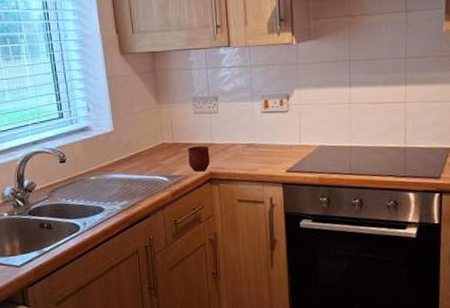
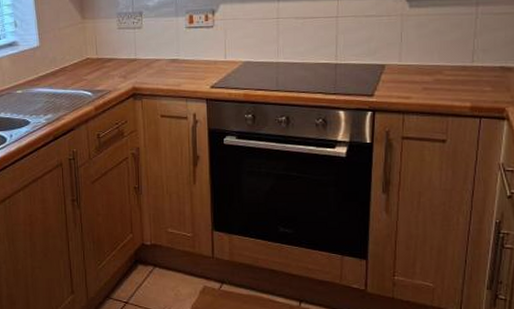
mug: present [188,145,210,172] -> none [112,60,134,87]

